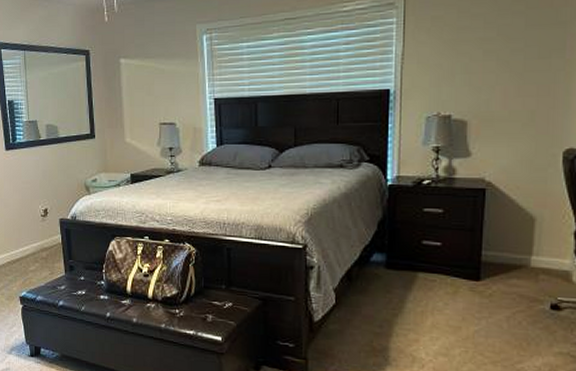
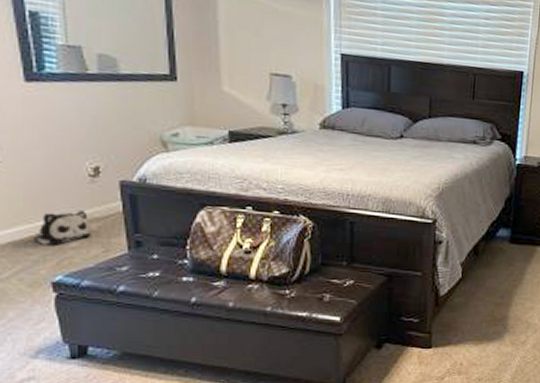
plush toy: none [10,242,43,269] -> present [34,211,92,245]

